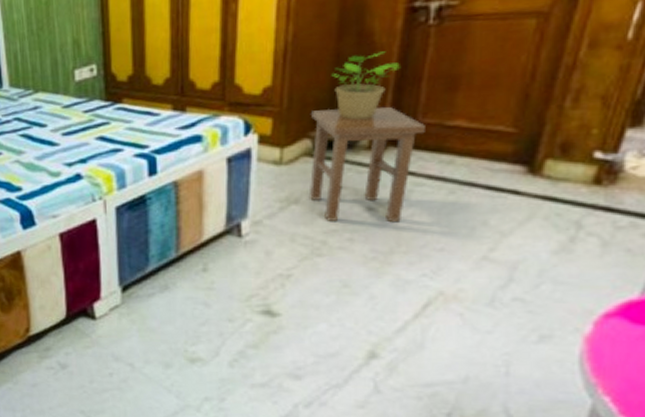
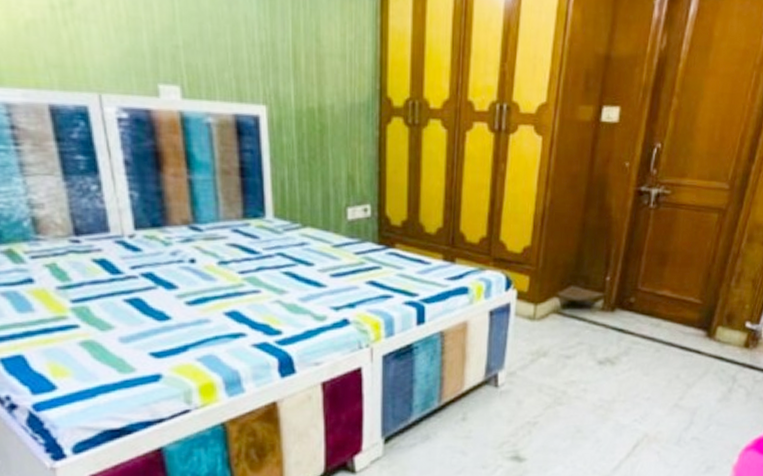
stool: present [308,106,425,223] -> none [554,271,643,375]
potted plant: present [331,51,400,120] -> none [578,226,628,284]

